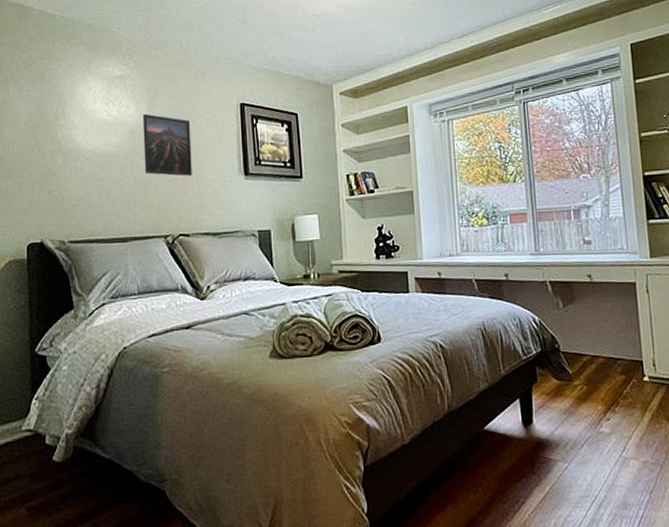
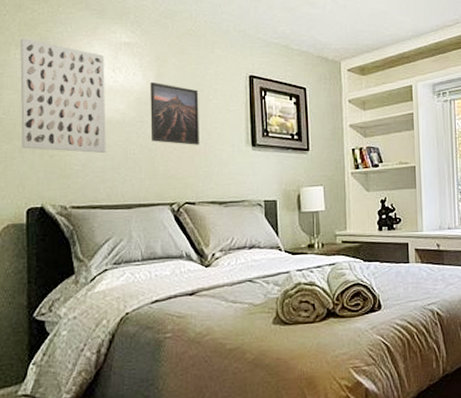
wall art: none [19,76,102,187] -> present [20,38,106,153]

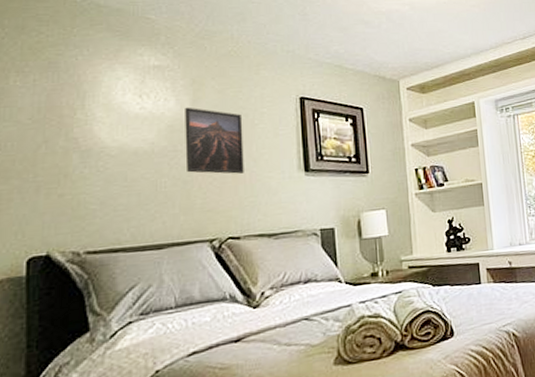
wall art: present [20,38,106,153] -> none [21,63,131,189]

